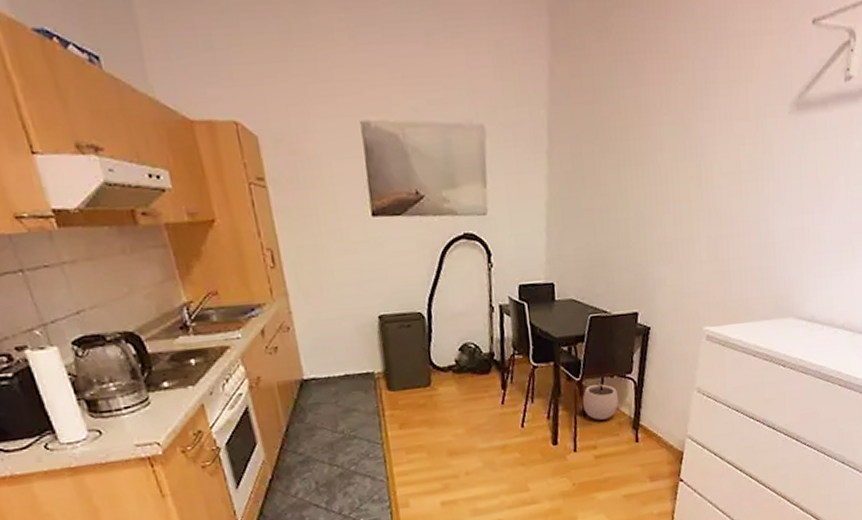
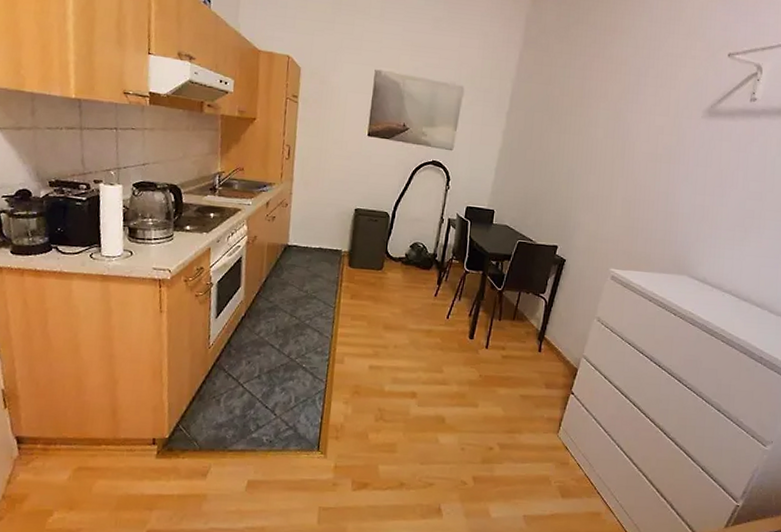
plant pot: present [582,377,618,420] -> none [499,291,530,327]

